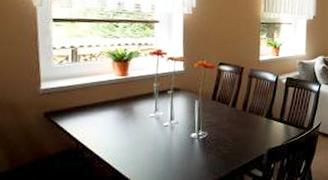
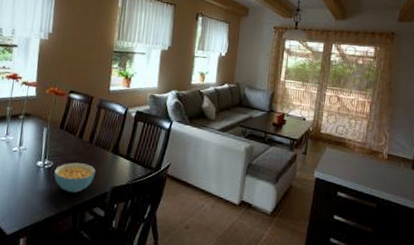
cereal bowl: none [210,130,251,159] -> present [54,162,96,193]

